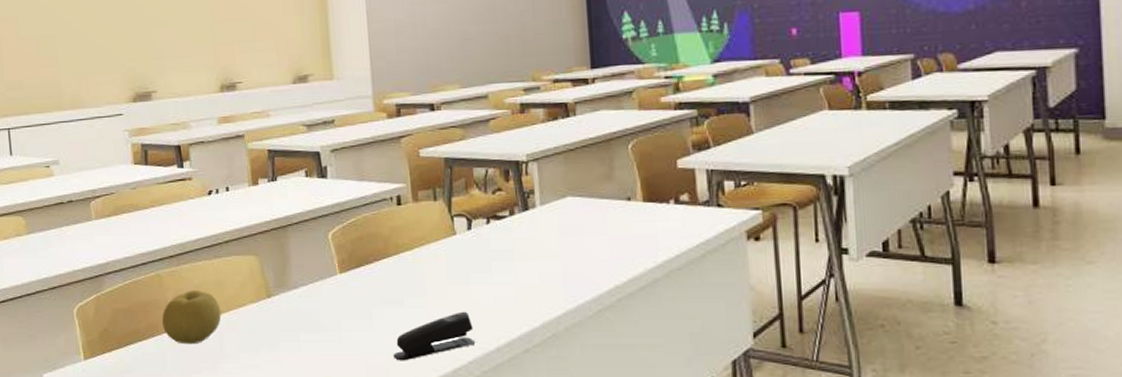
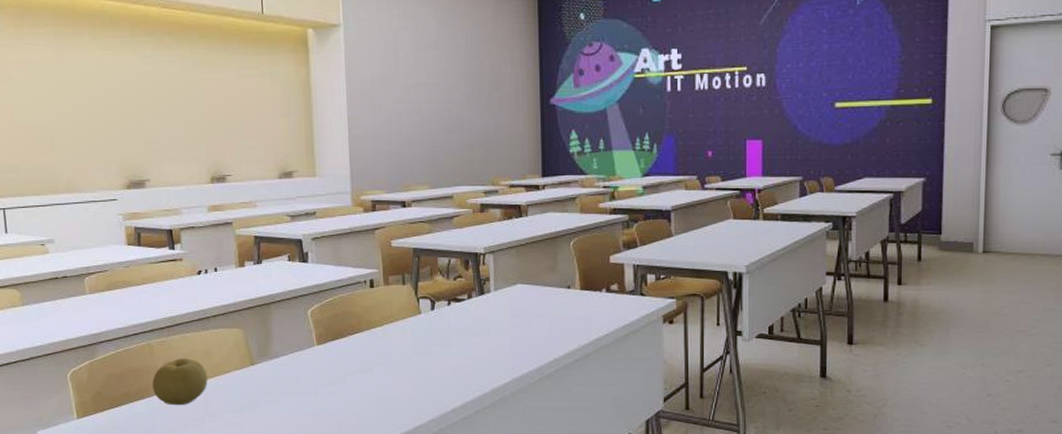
stapler: present [393,311,476,361] -> none [363,379,435,420]

